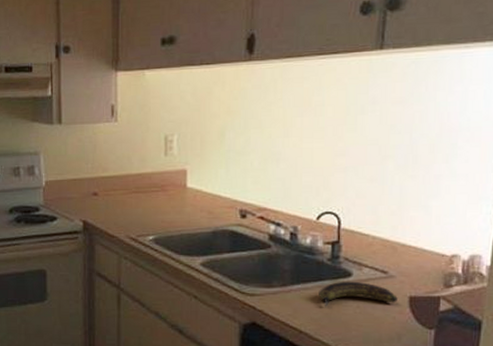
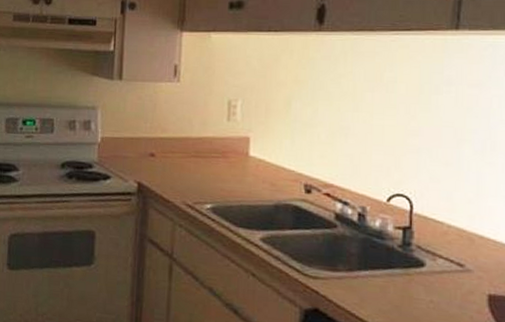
banana: present [319,281,398,307] -> none [388,271,475,301]

